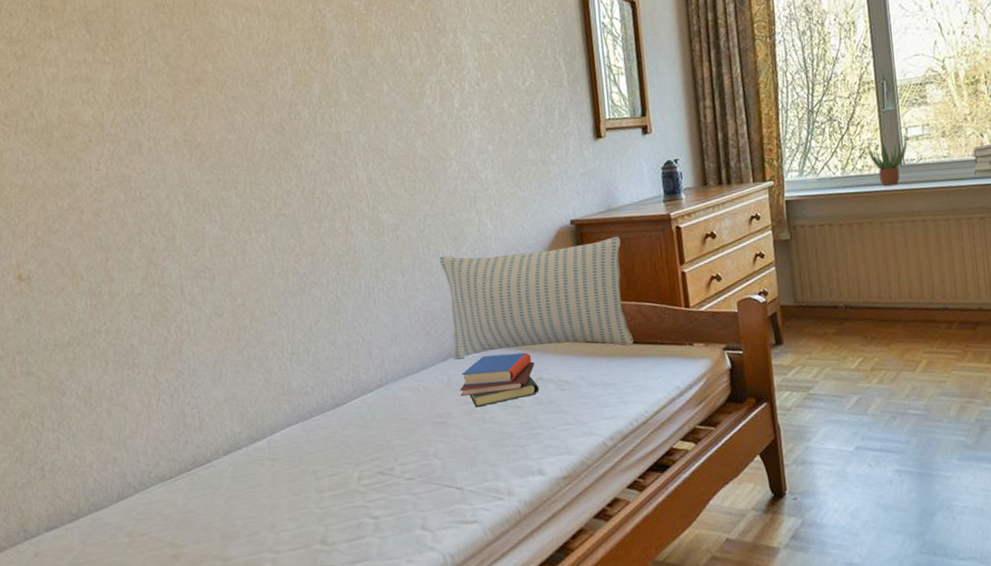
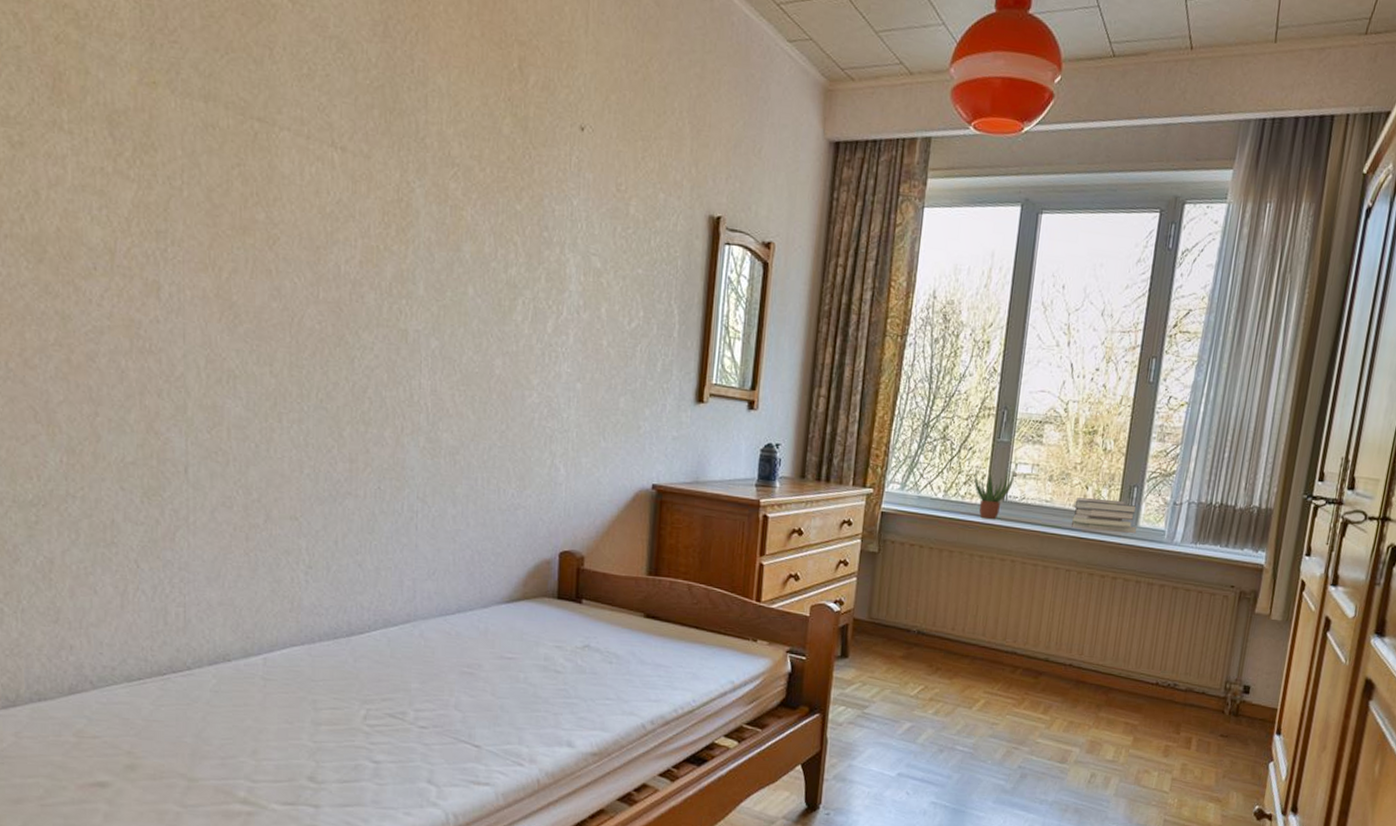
pillow: present [439,236,634,360] -> none [491,494,702,630]
book: present [459,352,540,407] -> none [495,610,585,665]

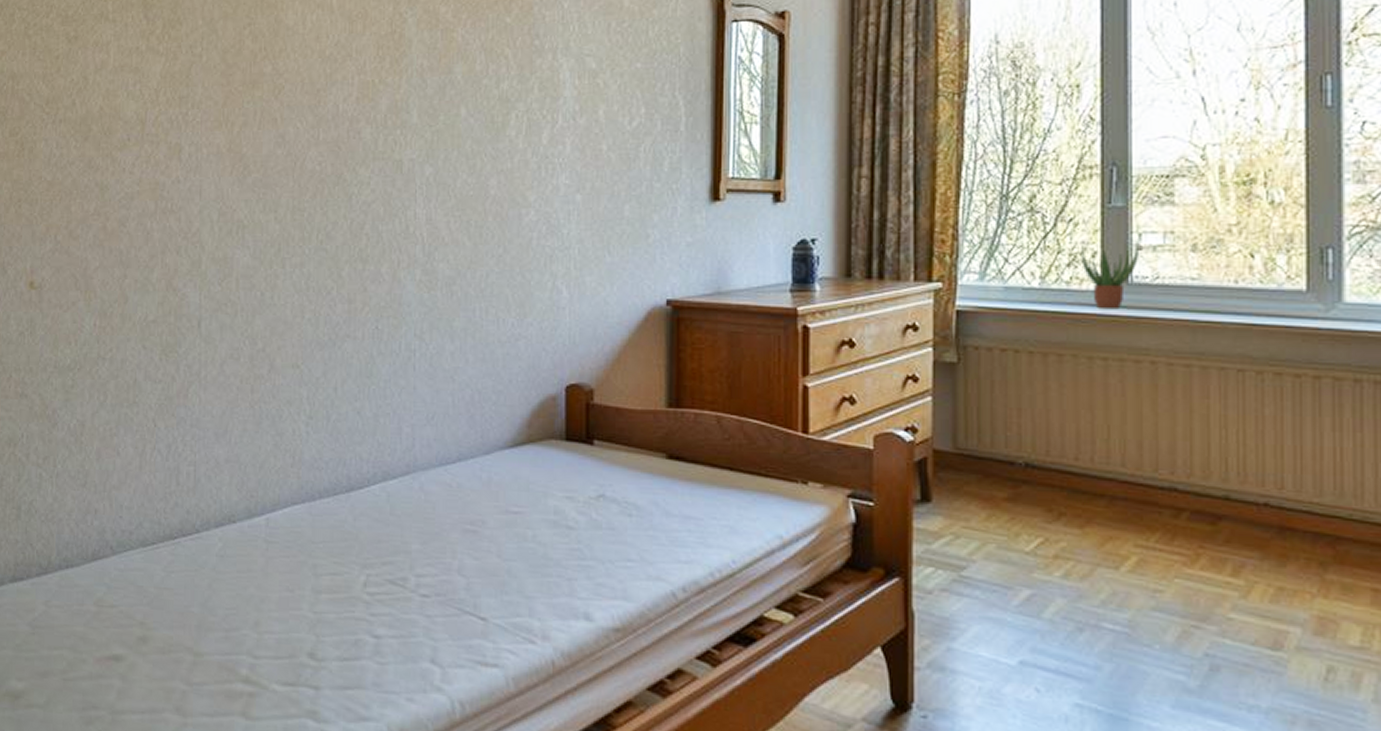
books: present [1070,497,1138,534] -> none [1235,268,1343,314]

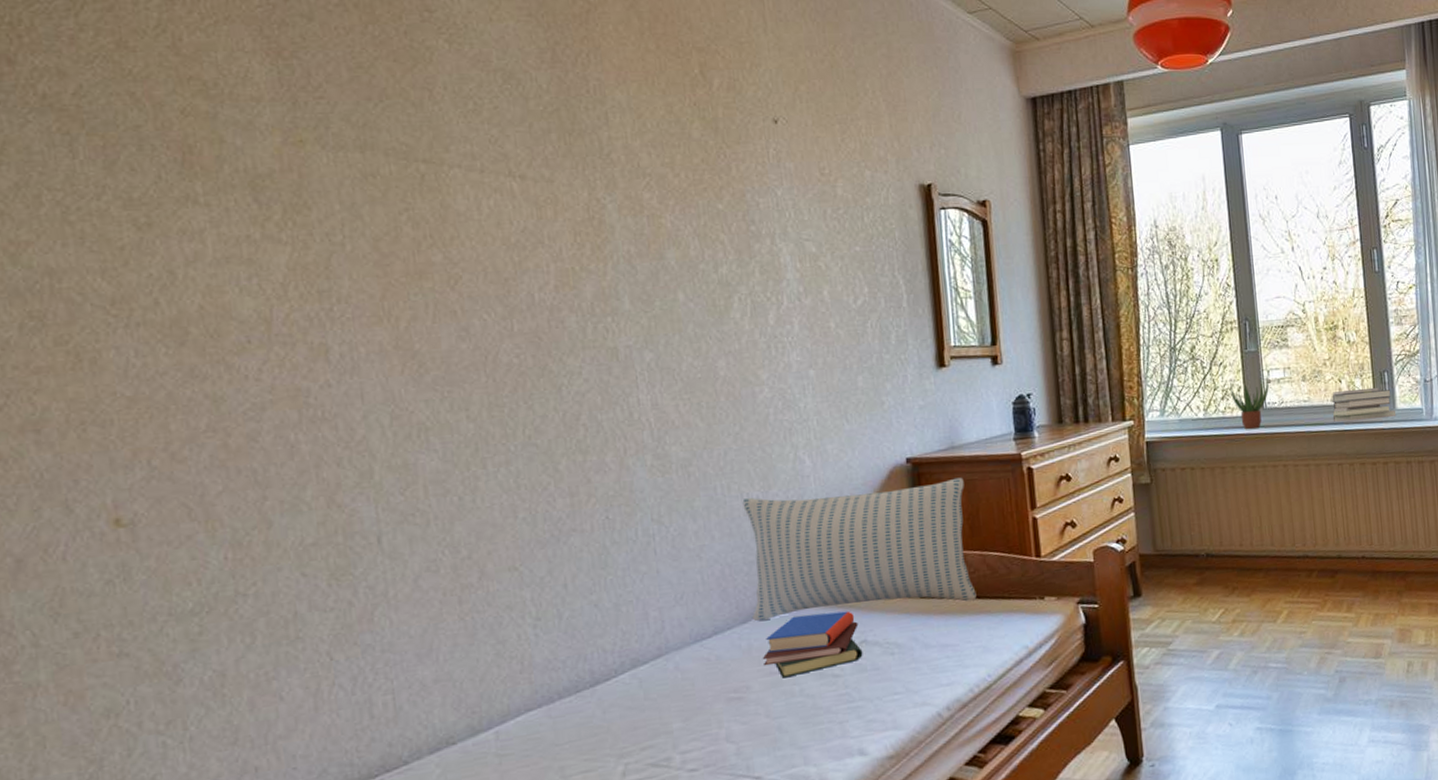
pillow: none [494,325,729,472] -> present [742,477,977,622]
book: none [500,455,599,520] -> present [762,611,863,678]
books: none [1235,268,1343,314] -> present [1332,387,1397,423]

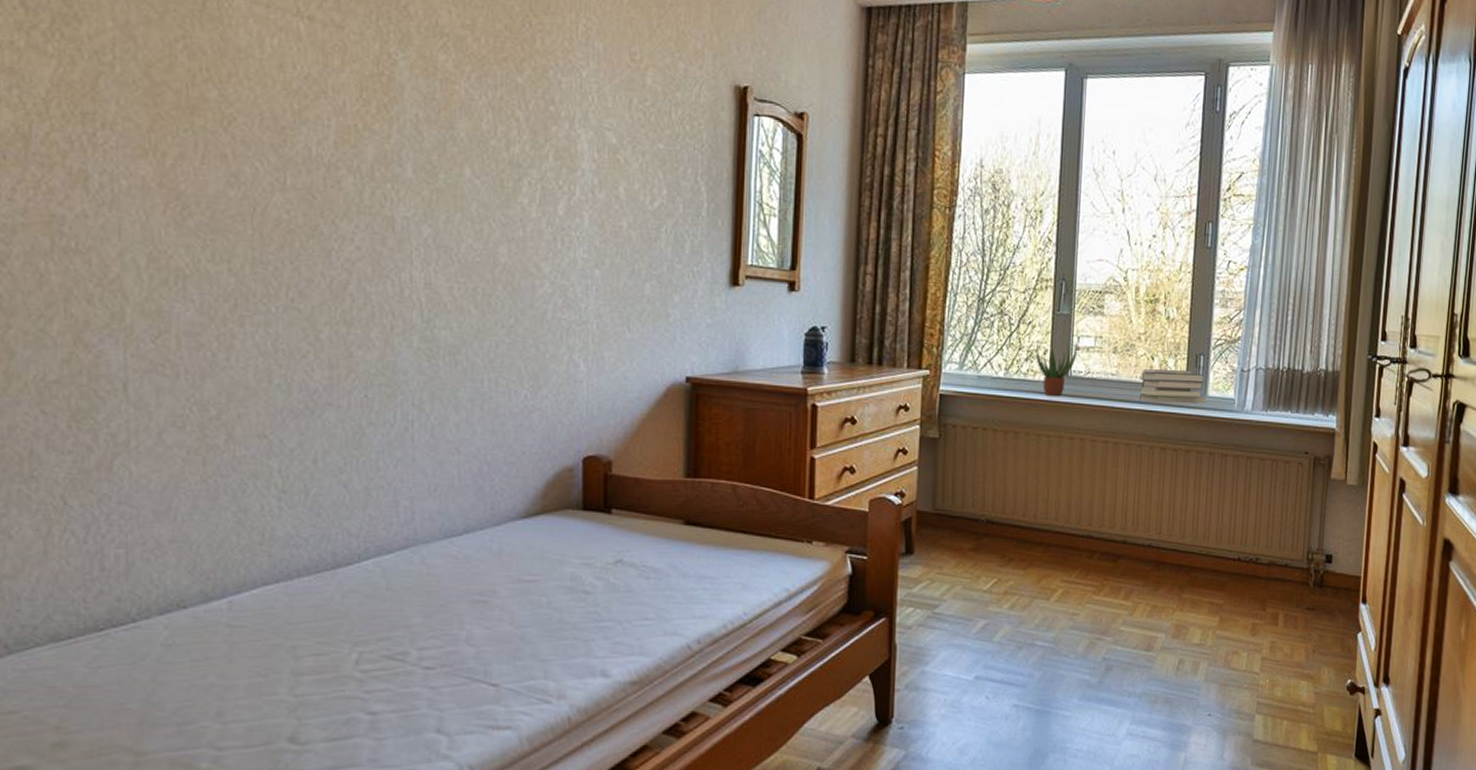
pillow: present [742,477,977,622] -> none [506,396,744,535]
book: present [762,611,863,678] -> none [512,525,617,588]

